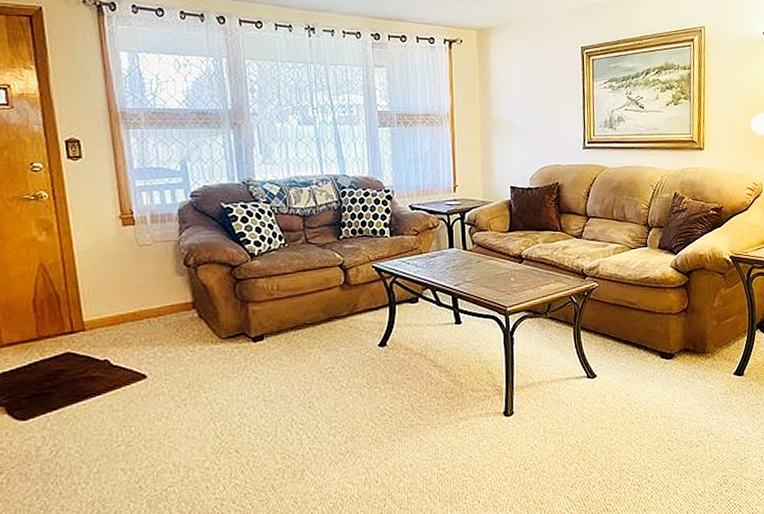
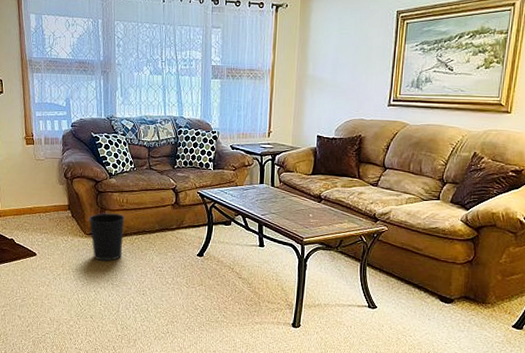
wastebasket: none [223,305,276,372] -> present [88,213,125,261]

